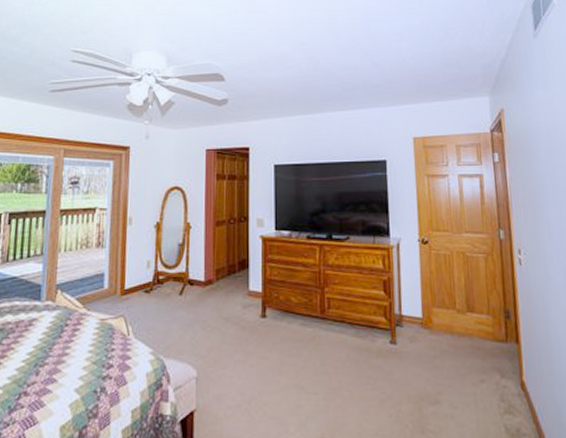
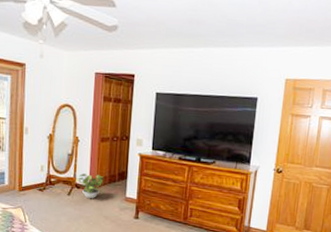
potted plant: none [187,266,222,296] -> present [75,173,104,198]

